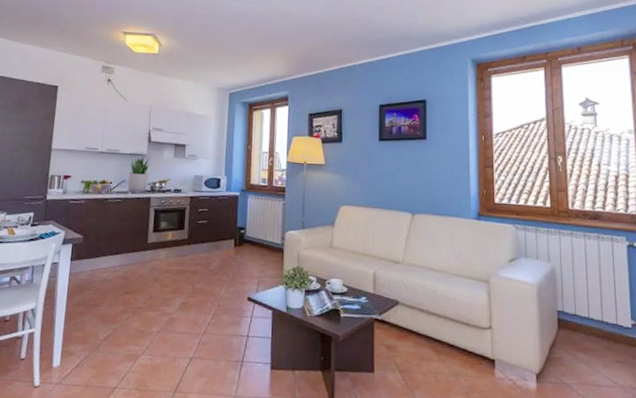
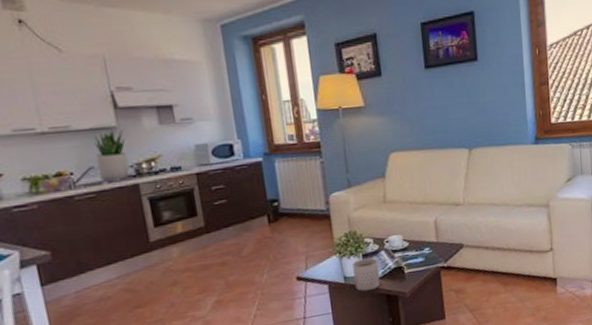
mug: none [295,294,318,325] -> present [352,257,381,292]

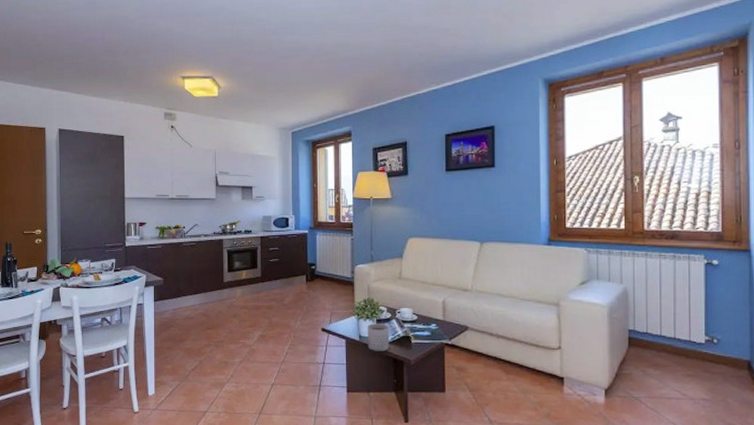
planter: present [94,129,130,182] -> none [199,201,218,235]

